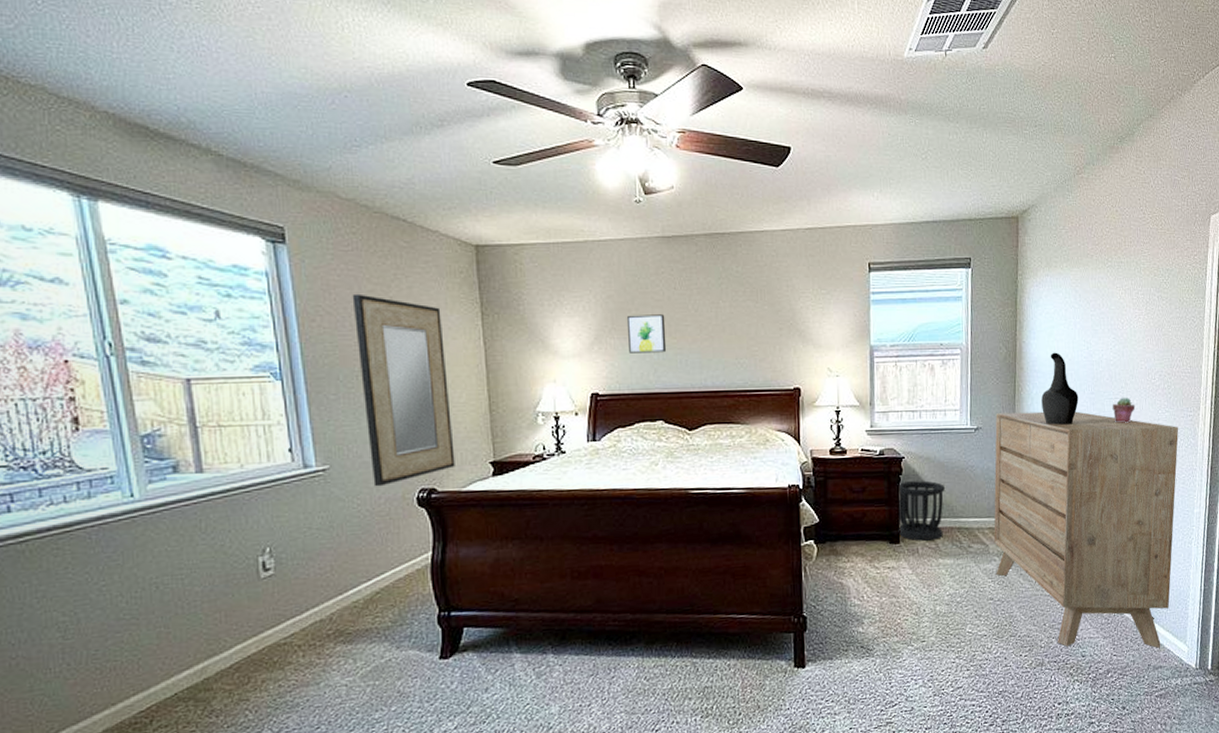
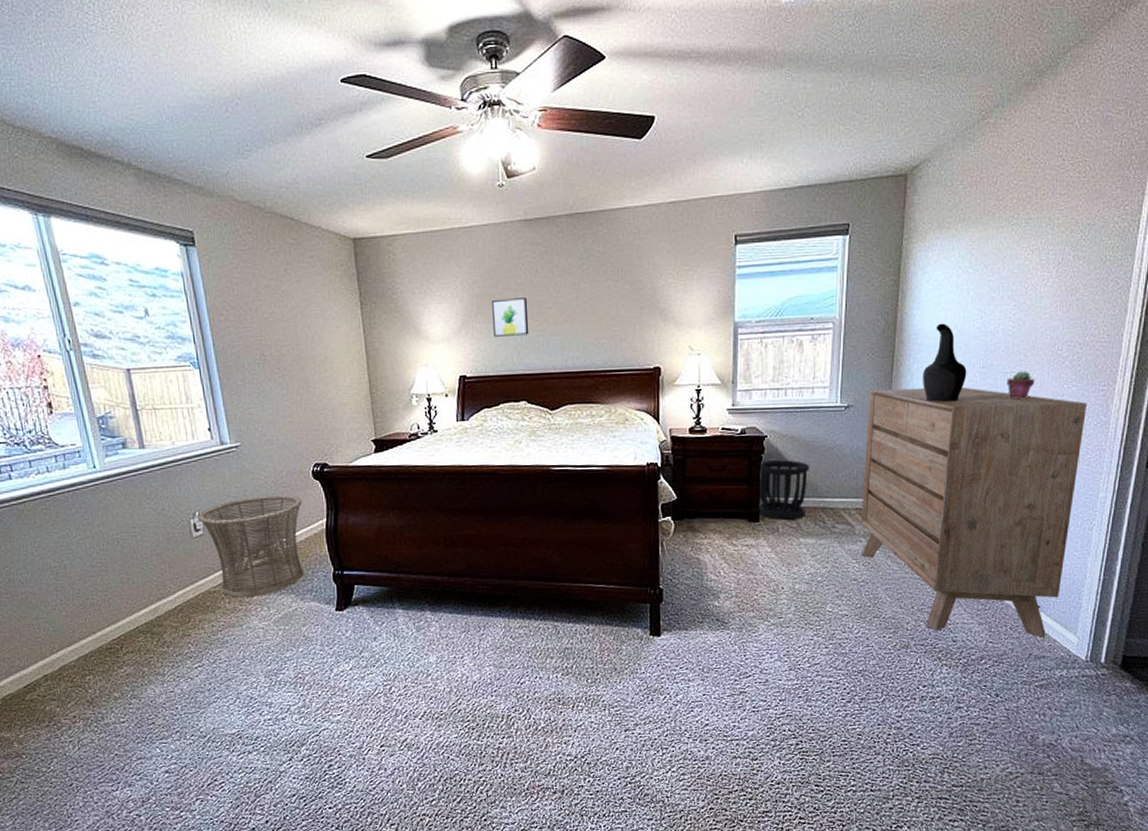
basket: none [268,525,404,650] -> present [197,495,303,597]
home mirror: present [352,293,455,487] -> none [251,289,343,462]

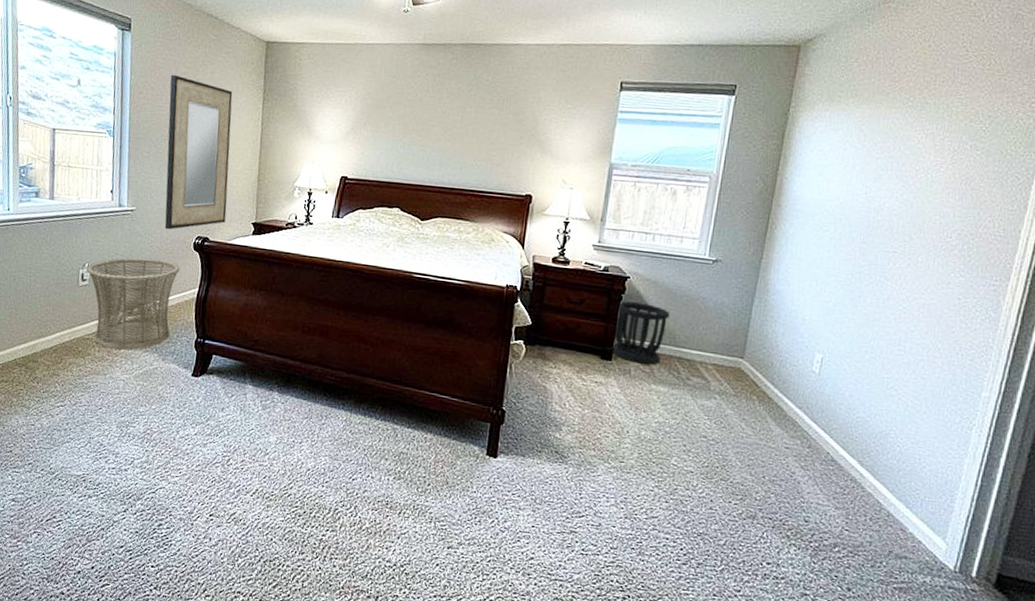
home mirror: none [251,289,343,462] -> present [164,74,233,230]
wall art: present [491,298,529,337] -> none [379,111,415,148]
dresser: present [861,387,1088,638] -> none [714,248,976,536]
decorative vase: present [923,323,967,402] -> none [797,192,846,273]
potted succulent: present [1006,371,1035,400] -> none [887,252,919,282]

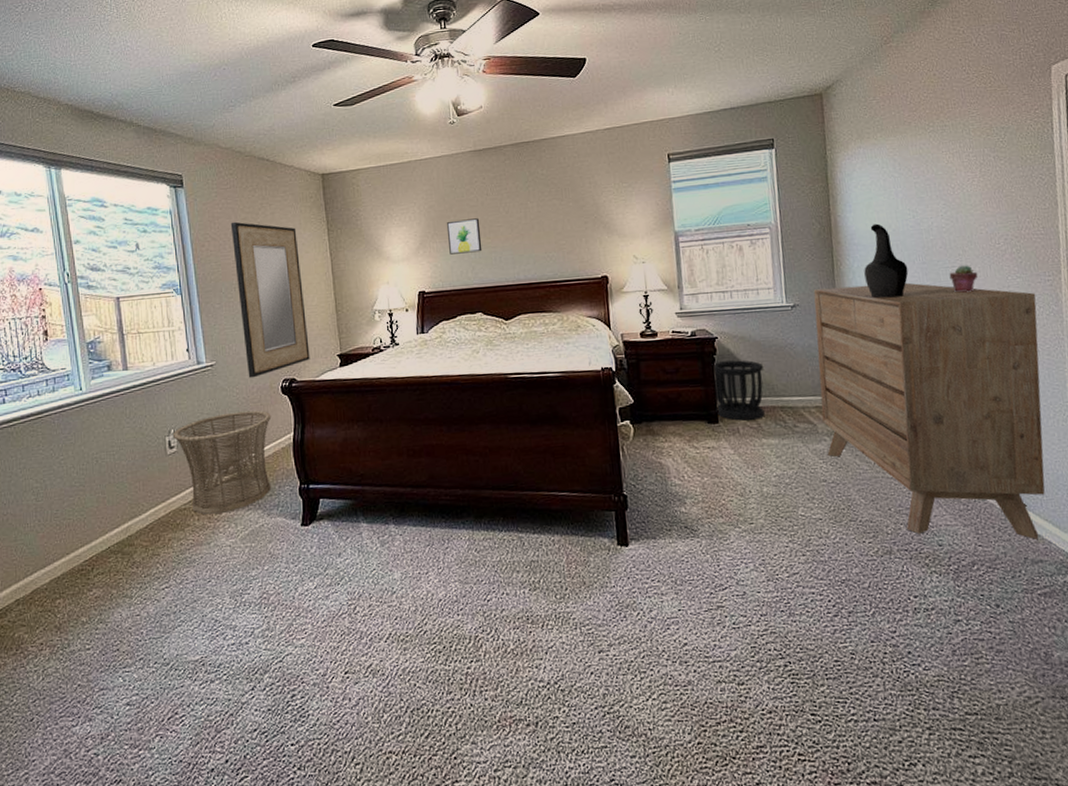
wall art: none [379,111,415,148] -> present [446,218,483,255]
dresser: none [714,248,976,536] -> present [813,282,1045,539]
decorative vase: none [797,192,846,273] -> present [864,223,909,299]
potted succulent: none [887,252,919,282] -> present [949,265,978,293]

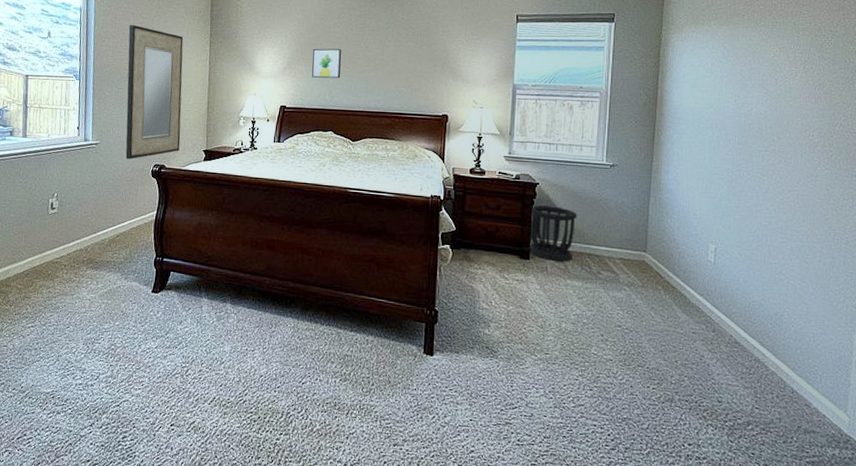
basket: present [172,410,272,514] -> none [55,186,140,271]
dresser: present [813,282,1045,539] -> none [625,153,842,411]
decorative vase: present [864,223,909,299] -> none [682,102,723,171]
potted succulent: present [949,265,978,293] -> none [761,151,789,176]

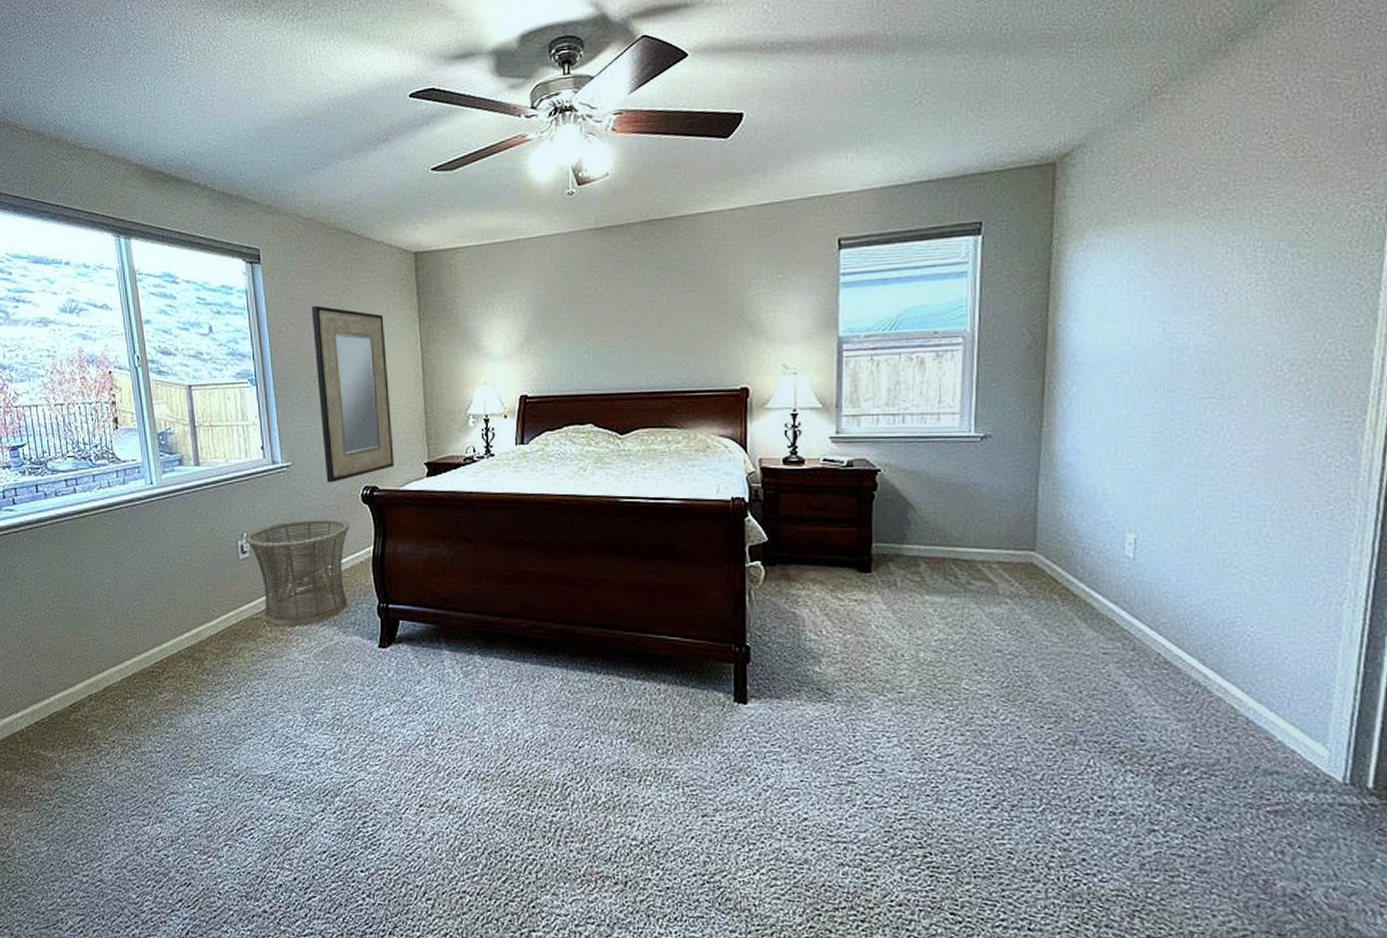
basket: none [55,186,140,271] -> present [245,518,350,626]
wall art: present [312,48,342,79] -> none [556,311,598,354]
wastebasket: present [529,205,578,262] -> none [869,499,937,572]

